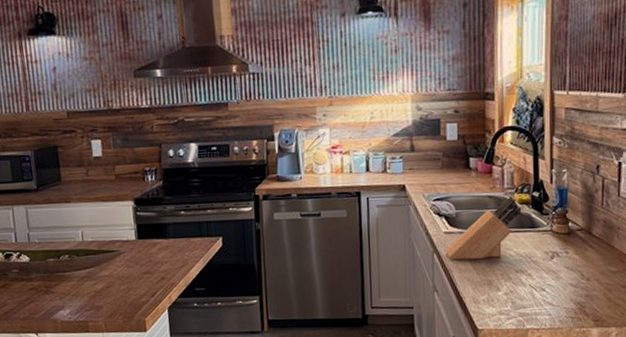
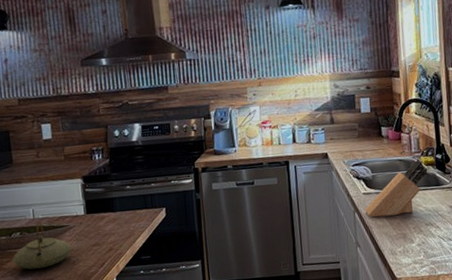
teapot: none [60,244,122,295] -> present [12,221,72,270]

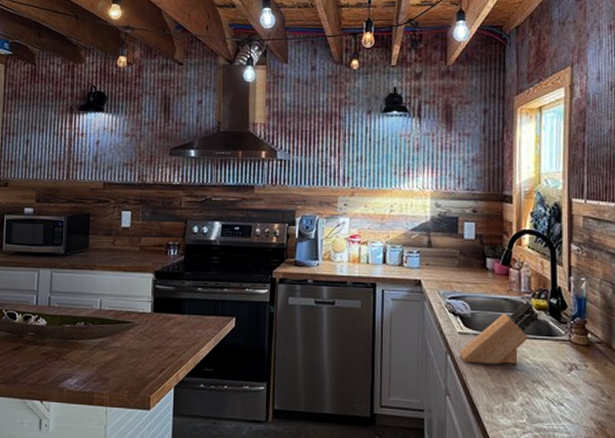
teapot: present [12,221,72,270] -> none [72,313,133,365]

